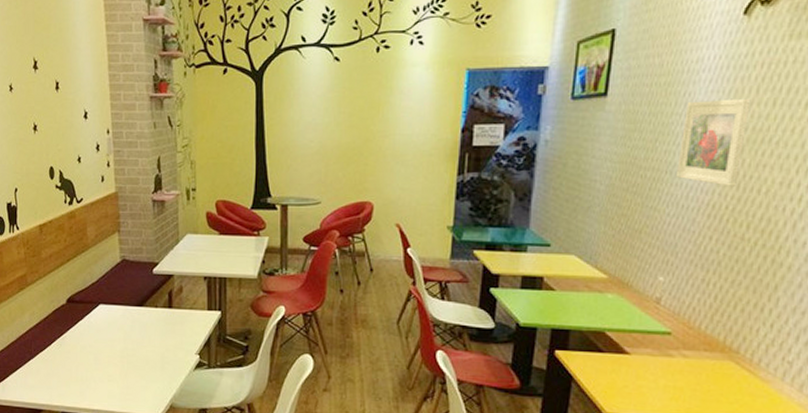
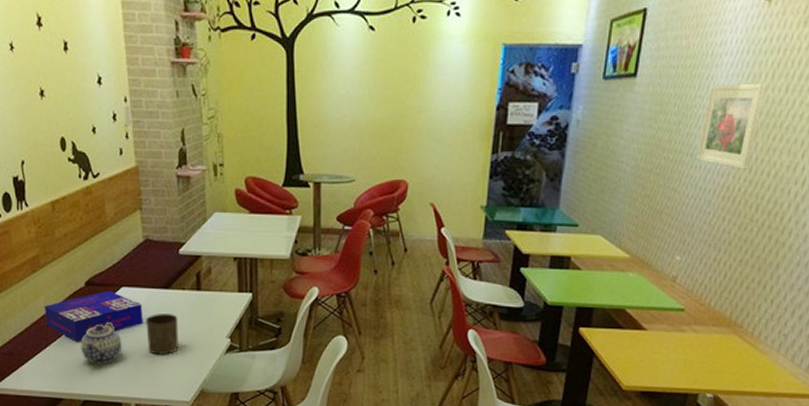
board game: none [29,307,118,356] -> present [44,290,144,342]
teapot: none [60,338,98,378] -> present [80,322,122,365]
cup: none [121,330,151,370] -> present [146,314,179,355]

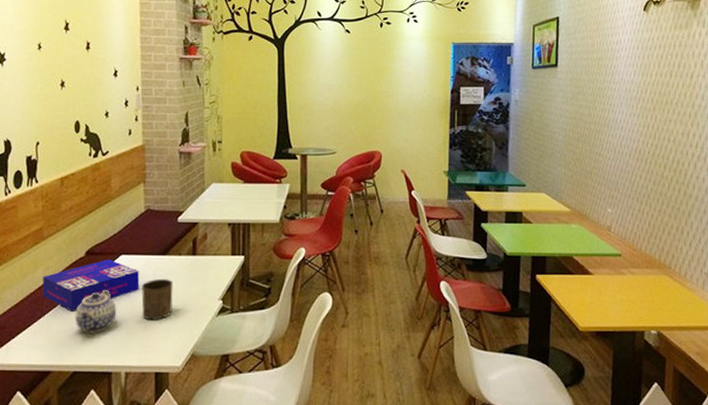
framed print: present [697,83,767,169] -> none [612,71,656,136]

